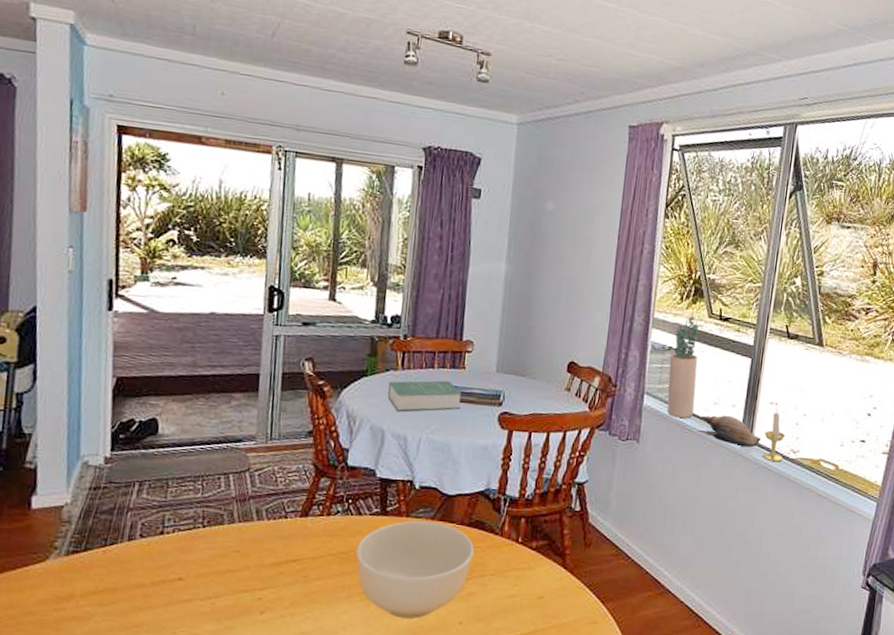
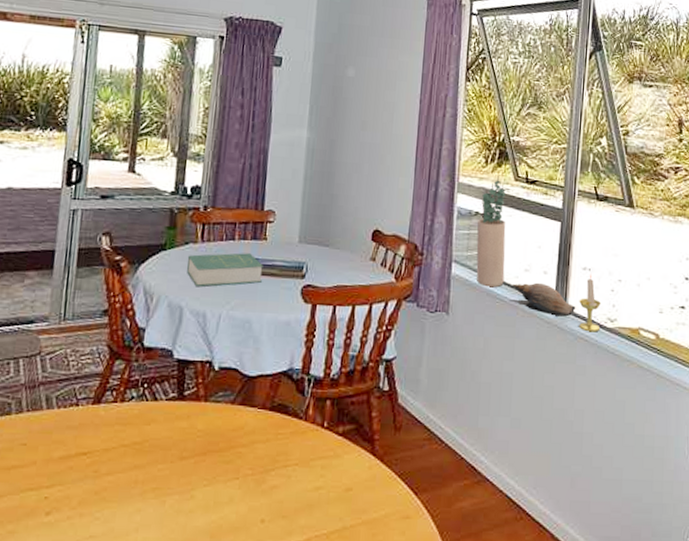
bowl: present [355,521,474,618] -> none [150,406,277,517]

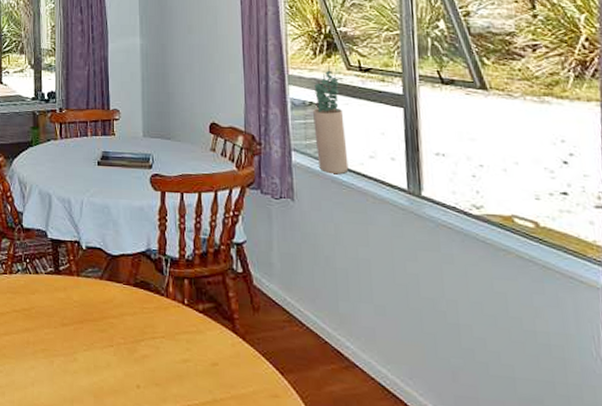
book: present [187,253,263,287] -> none [50,147,114,177]
seashell: present [508,282,576,316] -> none [355,169,433,202]
candlestick: present [579,274,602,332] -> none [435,159,465,220]

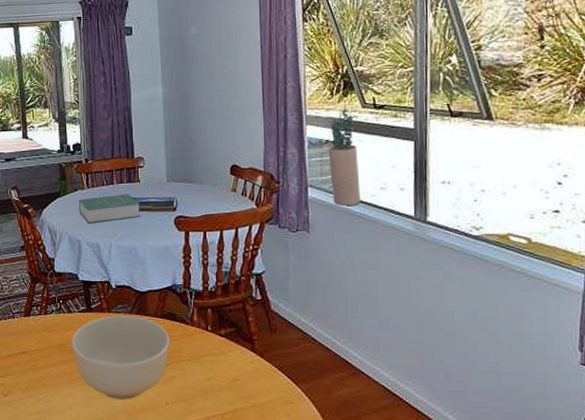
bowl: none [36,280,143,379] -> present [71,316,170,400]
book: none [50,147,114,177] -> present [78,194,140,224]

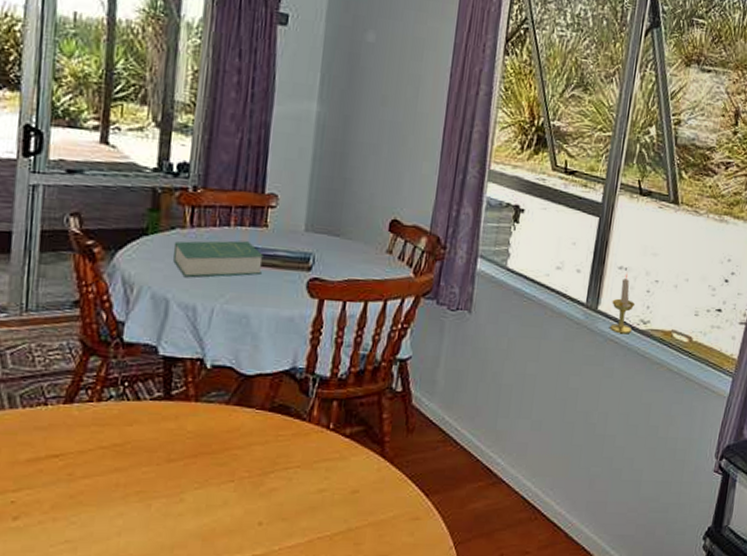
bowl: present [71,316,170,400] -> none [133,406,277,520]
vase: present [328,105,361,207] -> none [503,164,542,286]
candlestick: none [440,187,466,240] -> present [610,273,636,334]

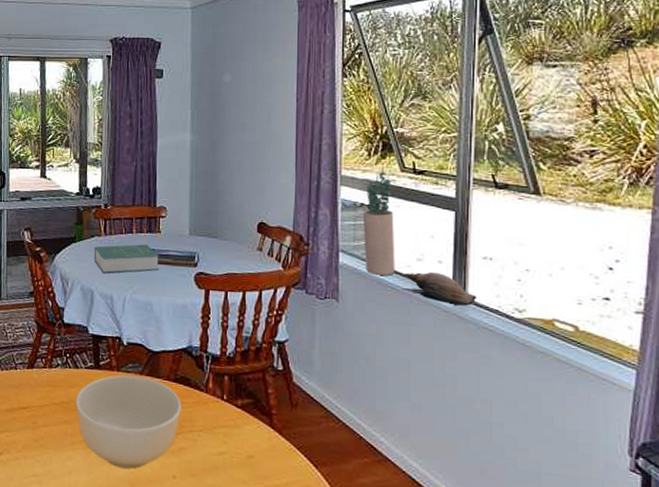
bowl: none [133,406,277,520] -> present [75,375,181,469]
vase: none [503,164,542,286] -> present [362,168,395,277]
seashell: none [537,281,609,317] -> present [401,271,477,305]
candlestick: present [610,273,636,334] -> none [480,263,507,323]

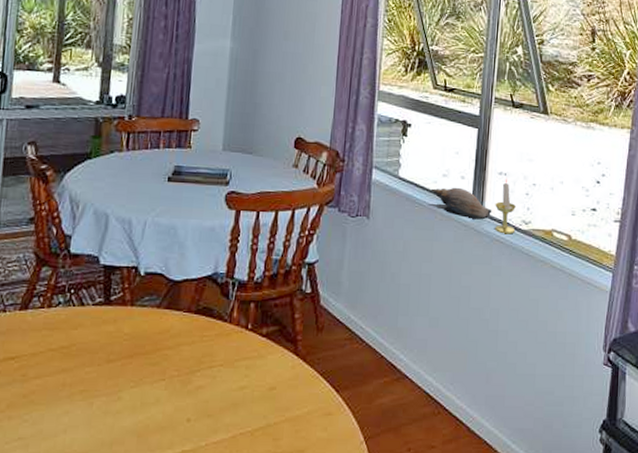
bowl: present [75,375,181,469] -> none [77,310,202,417]
book: present [94,244,159,274] -> none [112,161,188,195]
vase: present [362,168,395,277] -> none [396,84,425,193]
candlestick: none [480,263,507,323] -> present [495,178,517,235]

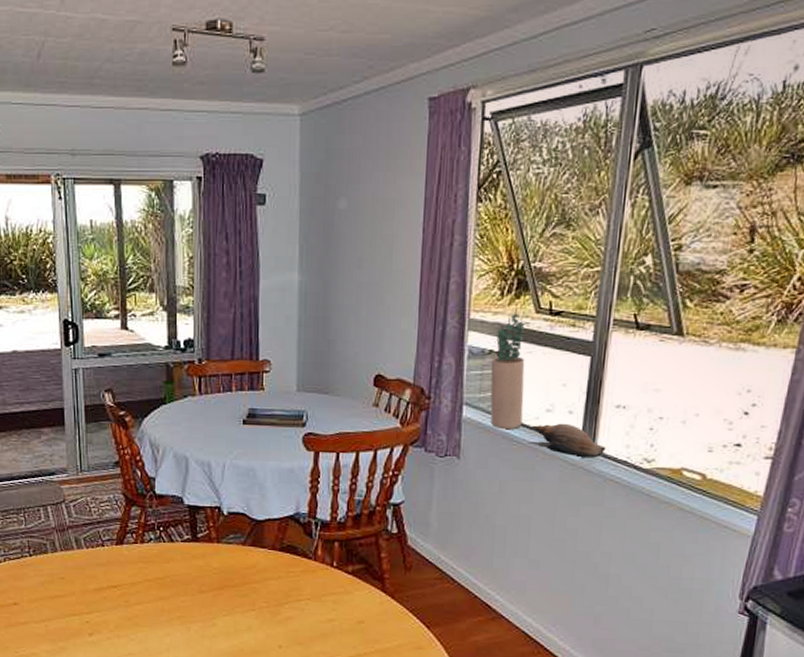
vase: none [396,84,425,193] -> present [490,309,525,430]
candlestick: present [495,178,517,235] -> none [609,412,637,474]

